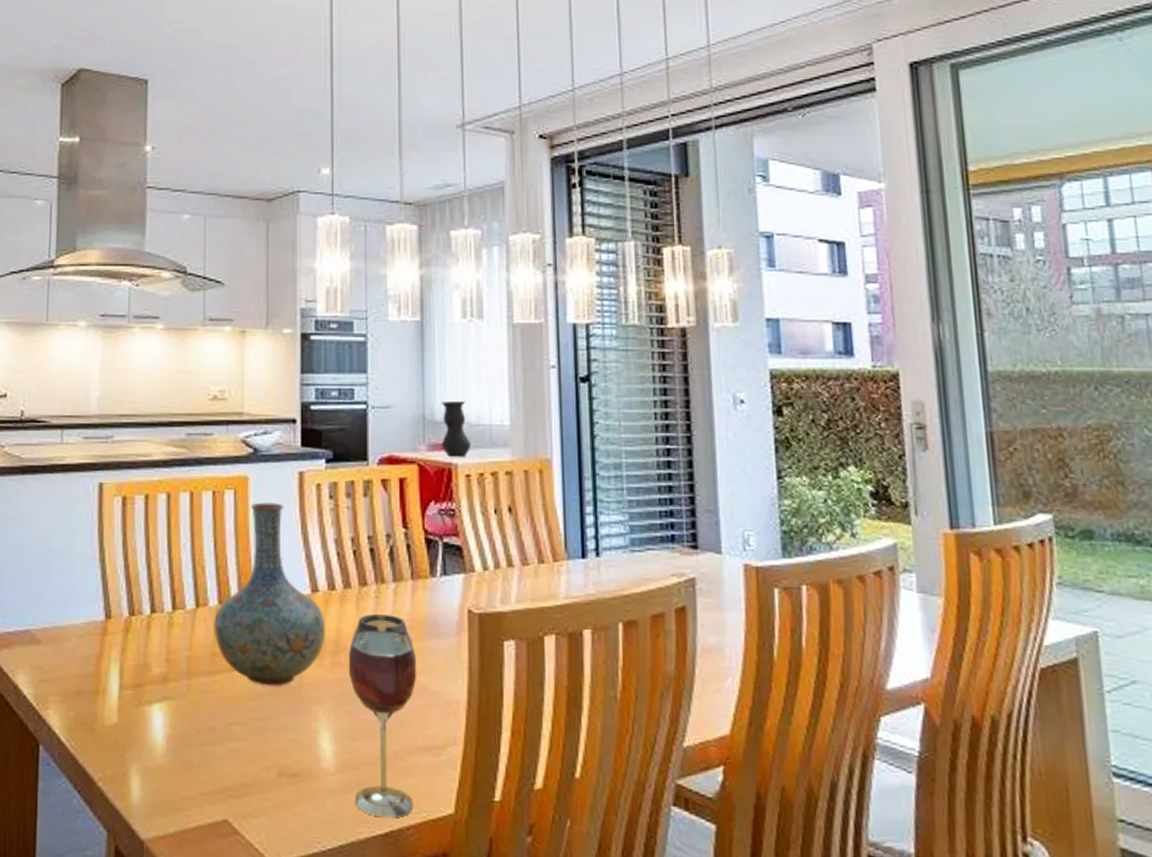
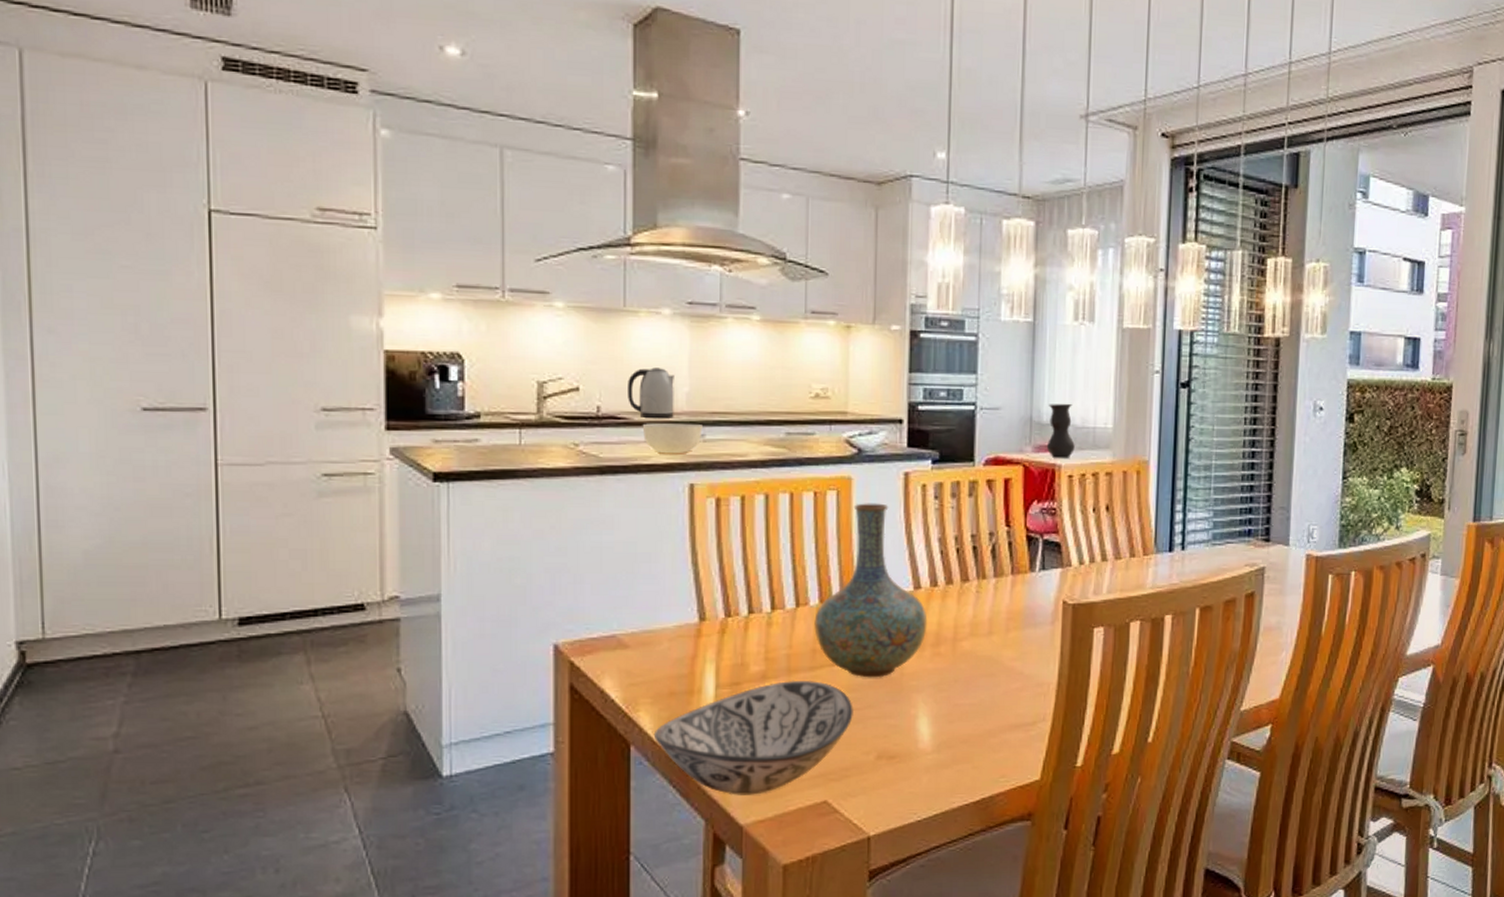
kettle: none [47,374,88,421] -> present [628,367,674,418]
bowl: none [59,425,111,456] -> present [642,422,703,456]
decorative bowl: none [60,684,253,807] -> present [653,680,853,795]
wineglass: present [348,614,417,818] -> none [947,608,1013,788]

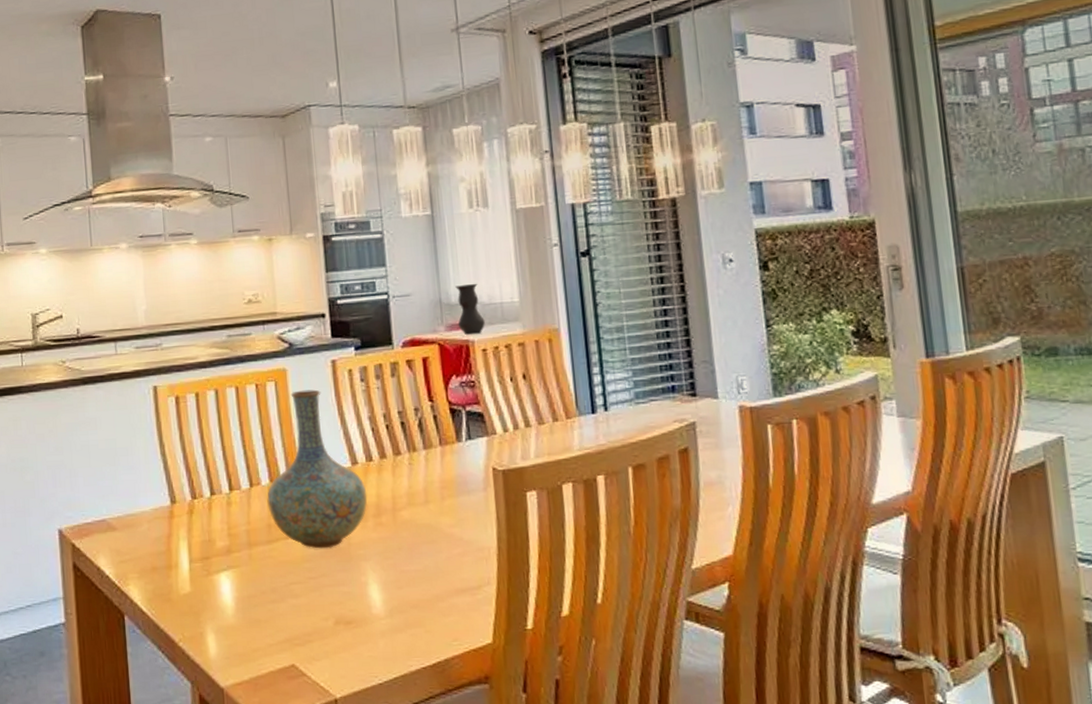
kettle: present [628,367,674,418] -> none [98,292,136,334]
bowl: present [642,422,703,456] -> none [112,335,160,364]
decorative bowl: present [653,680,853,795] -> none [142,553,310,660]

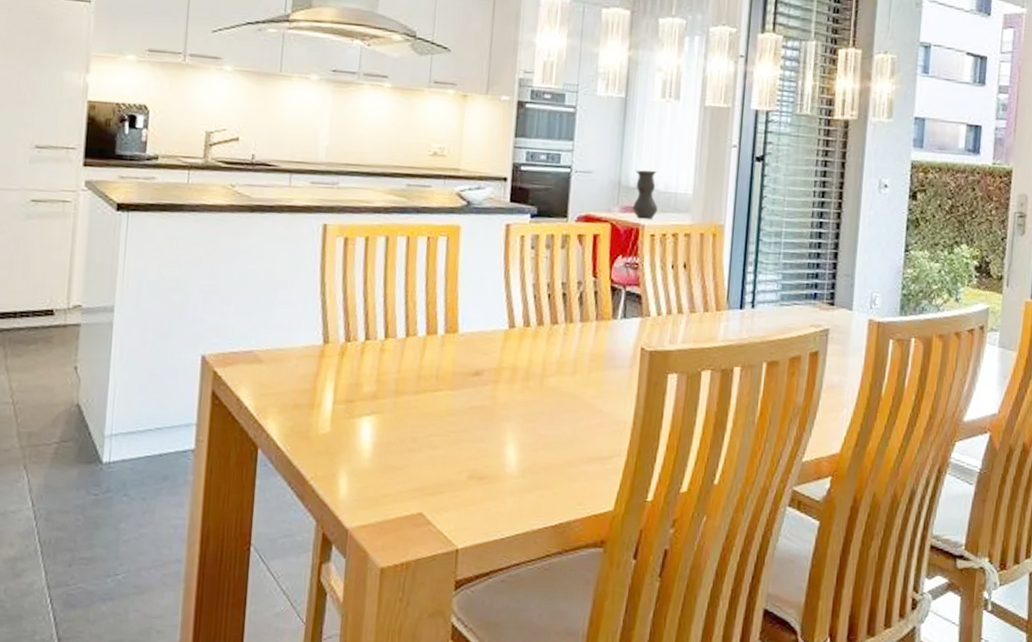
vase: present [267,389,368,549] -> none [420,249,520,406]

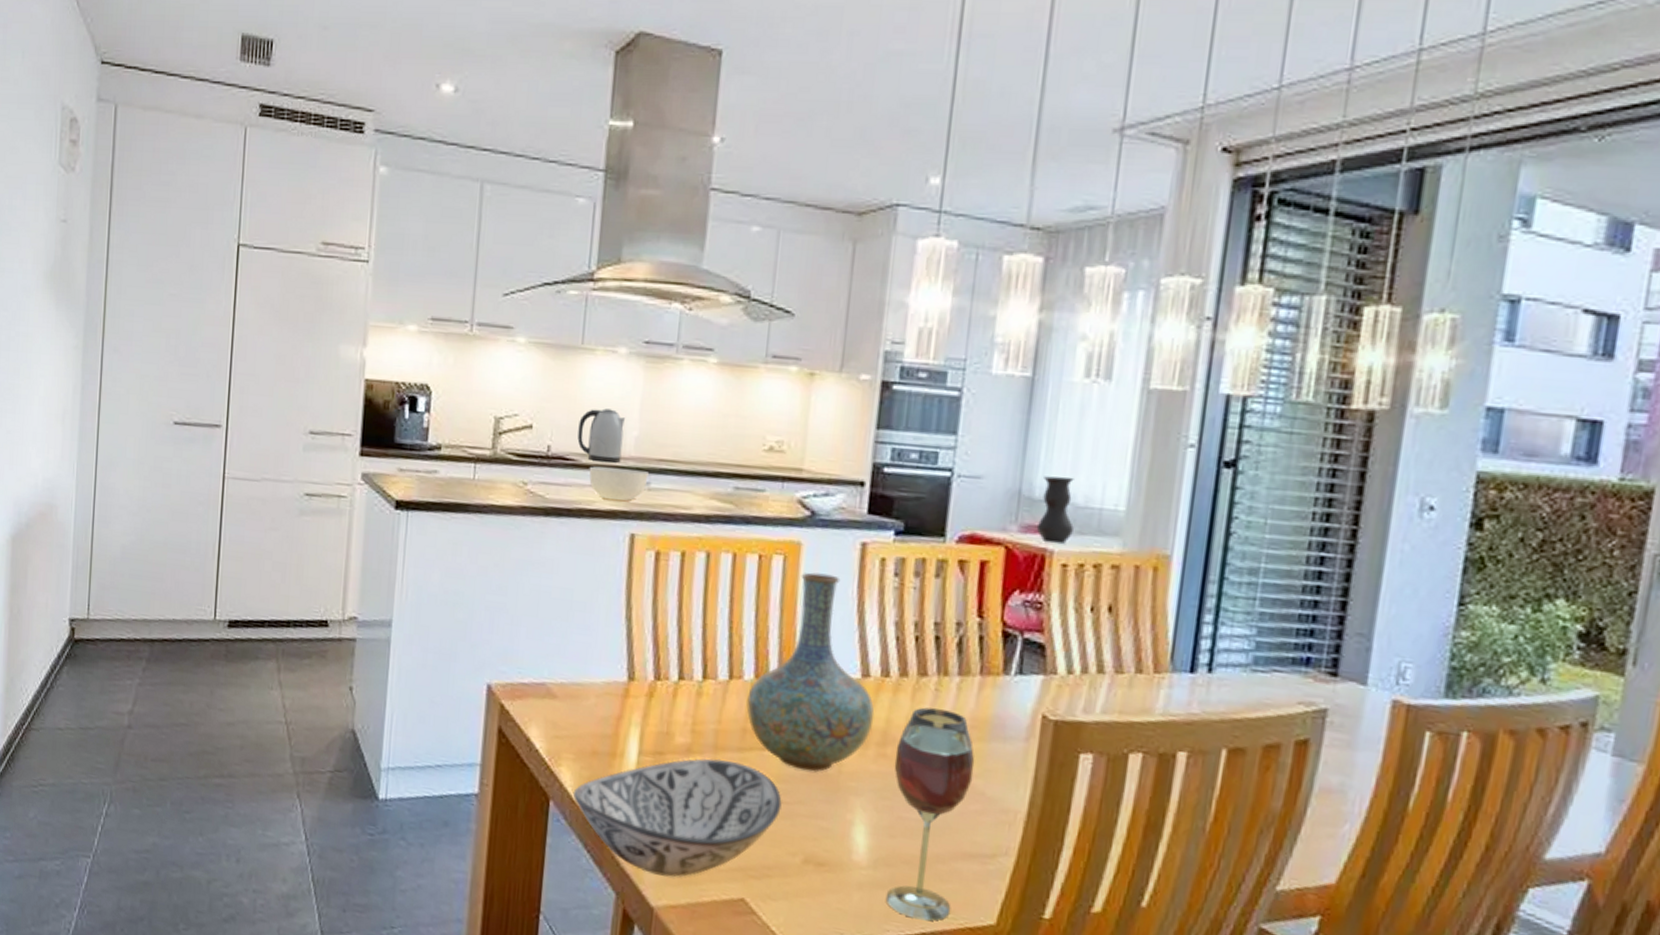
kettle: none [277,124,317,167] -> present [577,408,625,463]
decorative bowl: none [278,401,450,502] -> present [572,758,782,877]
bowl: none [287,170,337,200] -> present [589,466,649,503]
vase: none [420,249,520,406] -> present [746,572,875,772]
wineglass: none [532,348,595,514] -> present [885,707,975,921]

